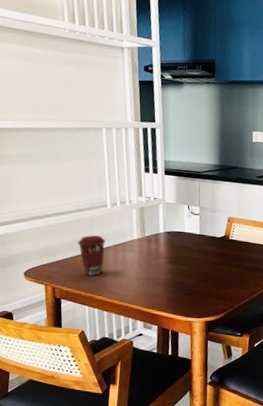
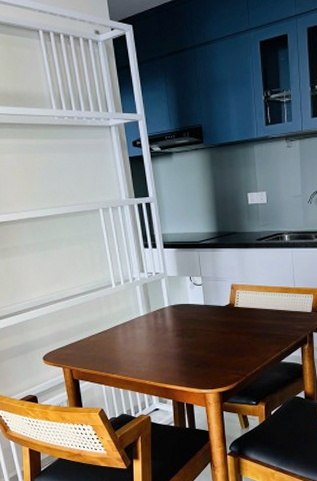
coffee cup: present [77,235,106,276] -> none [88,316,115,356]

